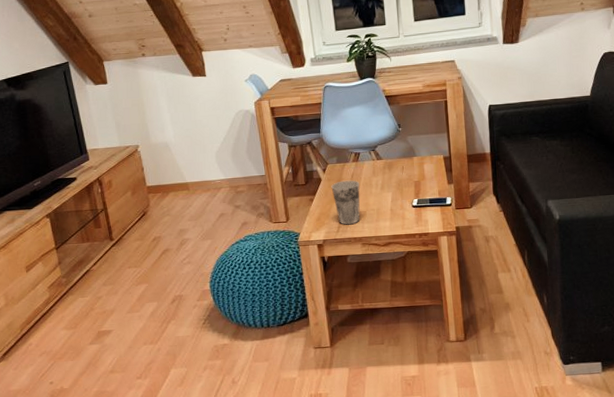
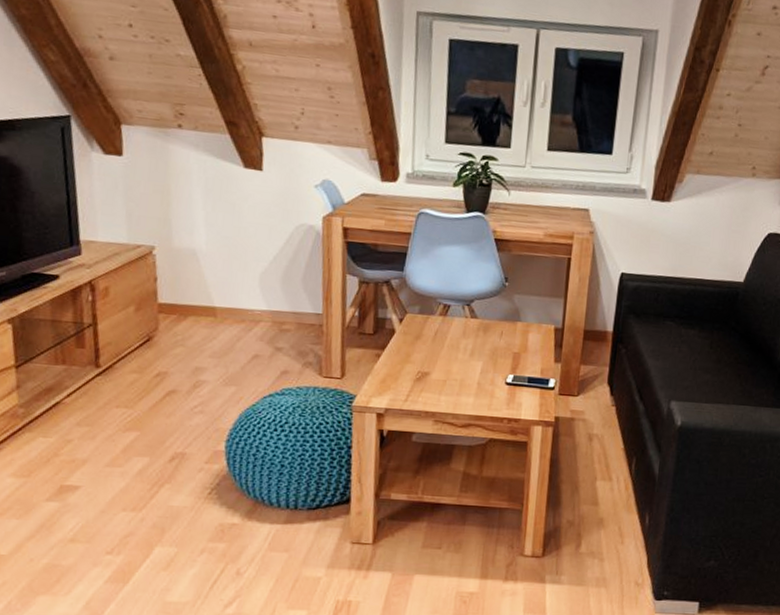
cup: present [331,180,361,225] -> none [406,337,444,395]

